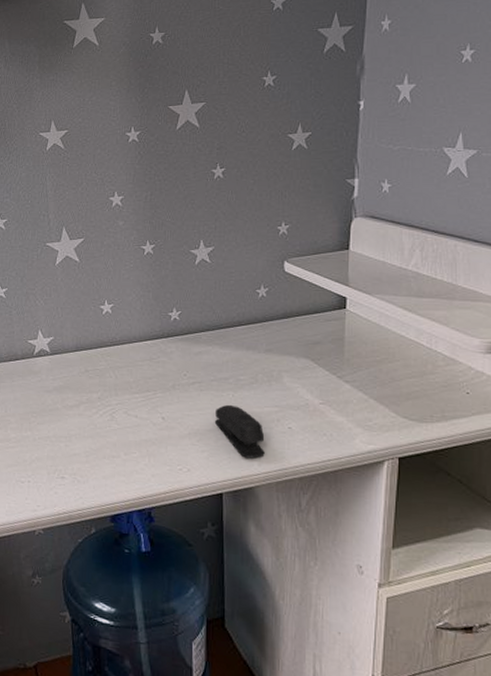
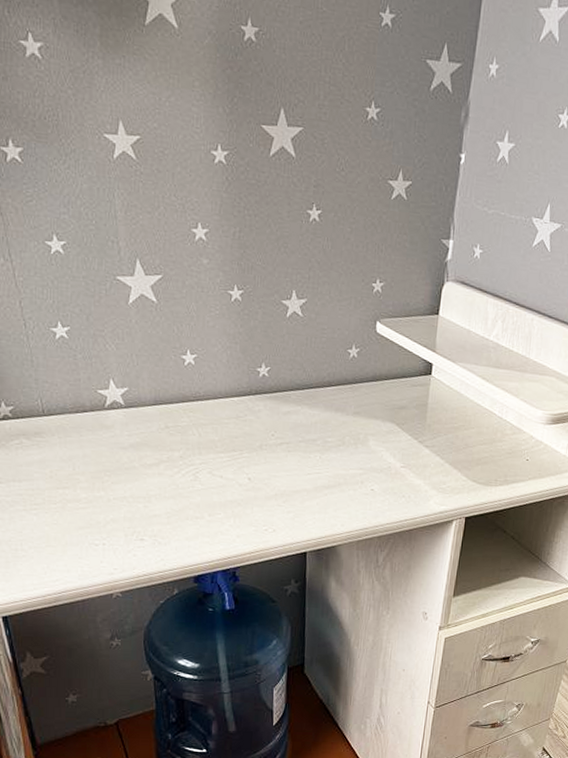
stapler: present [214,404,265,459] -> none [301,466,349,519]

